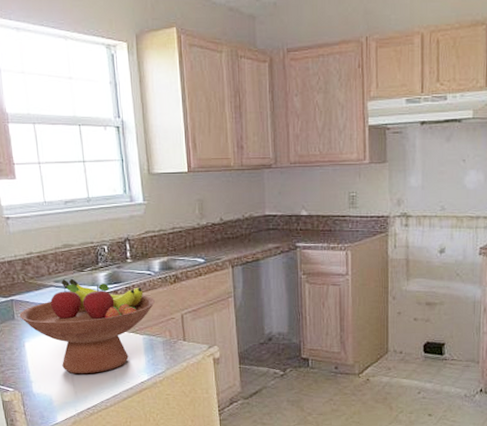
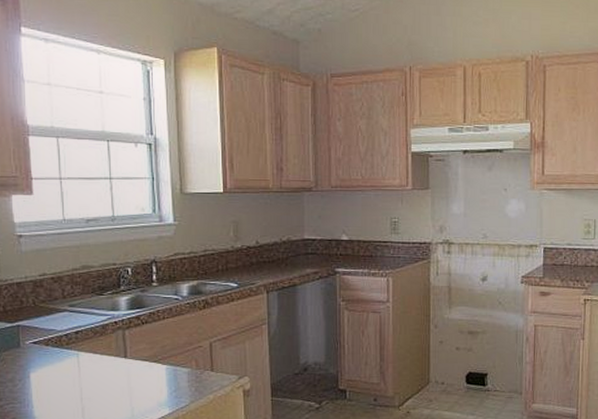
fruit bowl: present [19,278,155,373] -> none [26,302,181,408]

